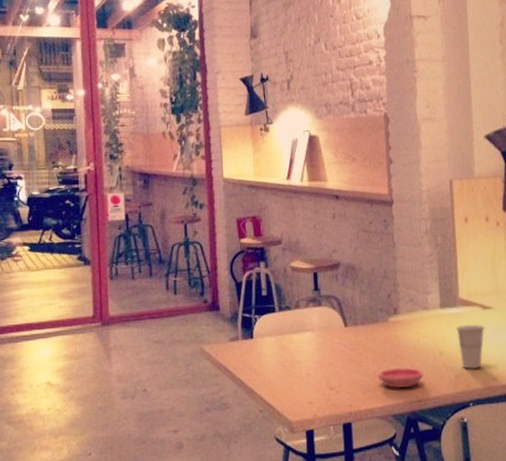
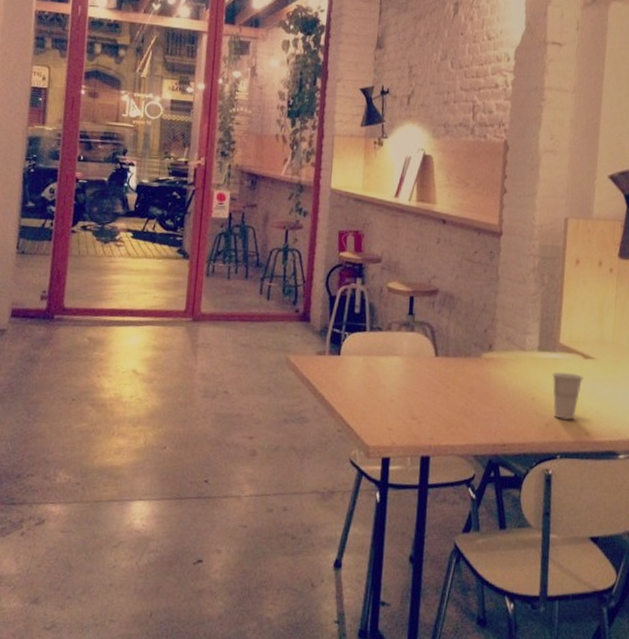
saucer: present [378,367,424,389] -> none [464,405,512,429]

